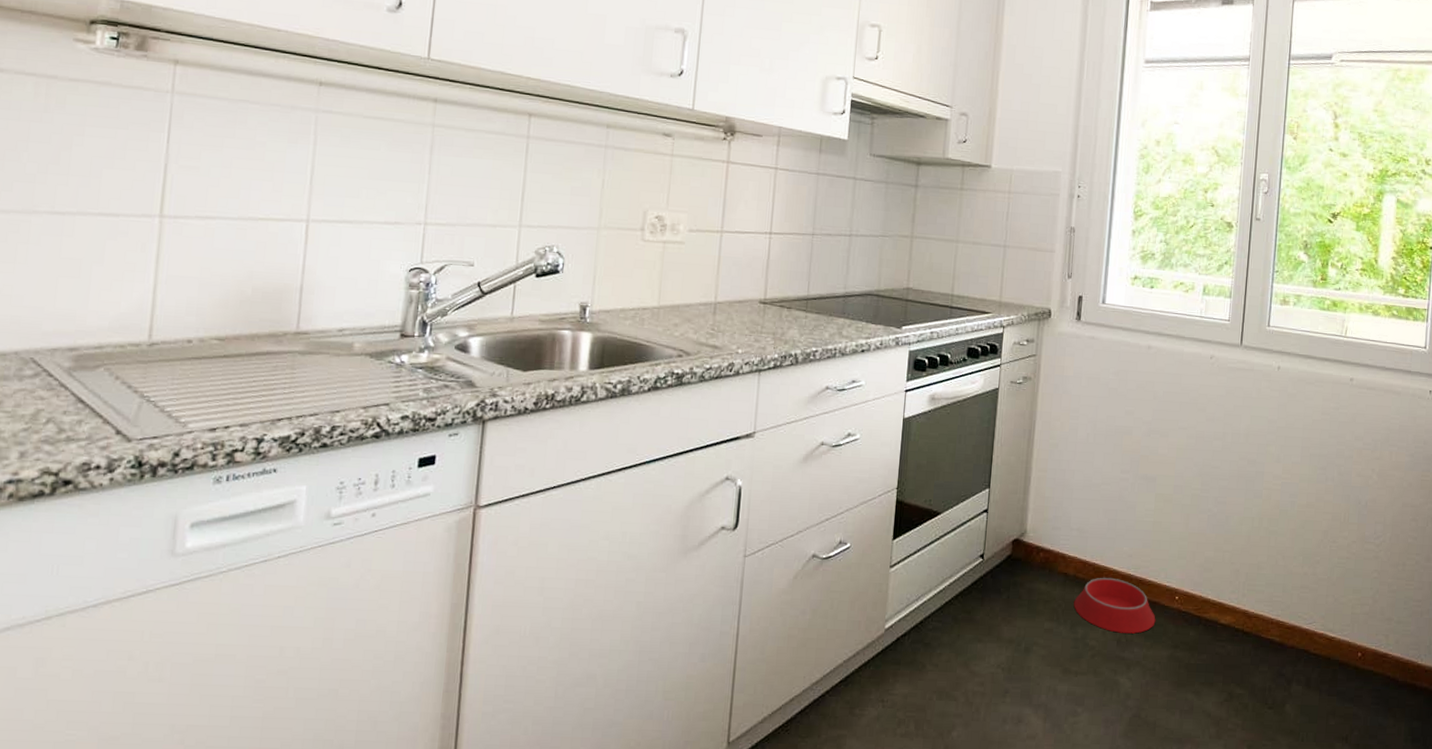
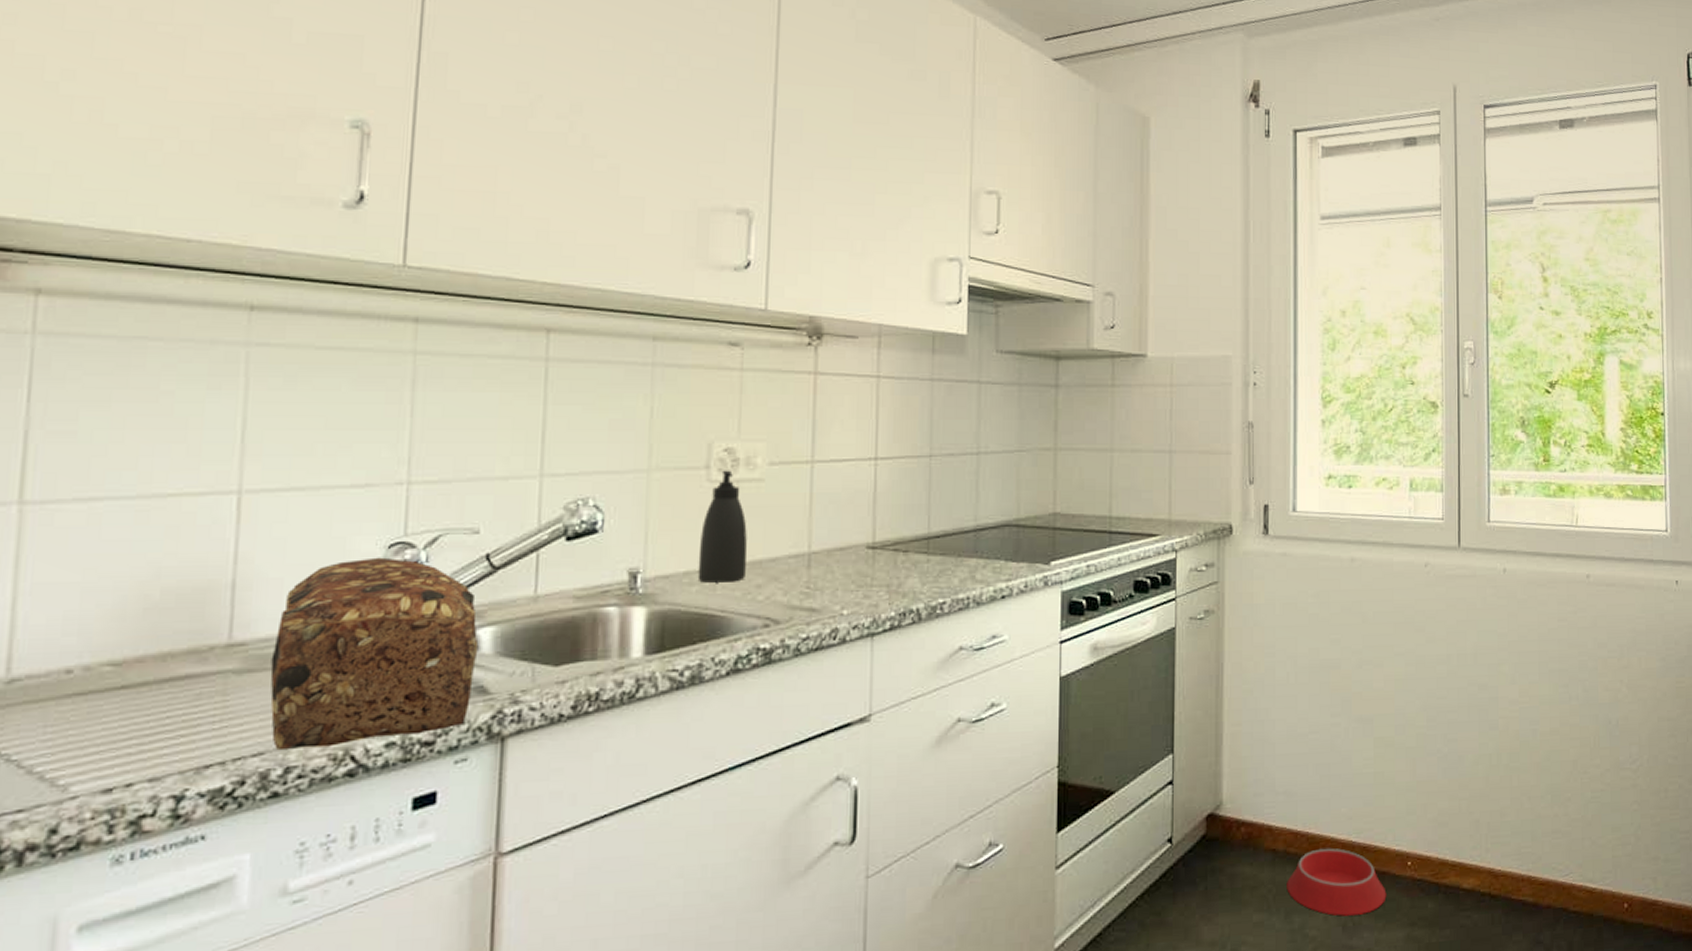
bread loaf: none [324,277,470,415] -> present [270,557,479,751]
soap dispenser: none [631,233,670,320] -> present [697,470,747,583]

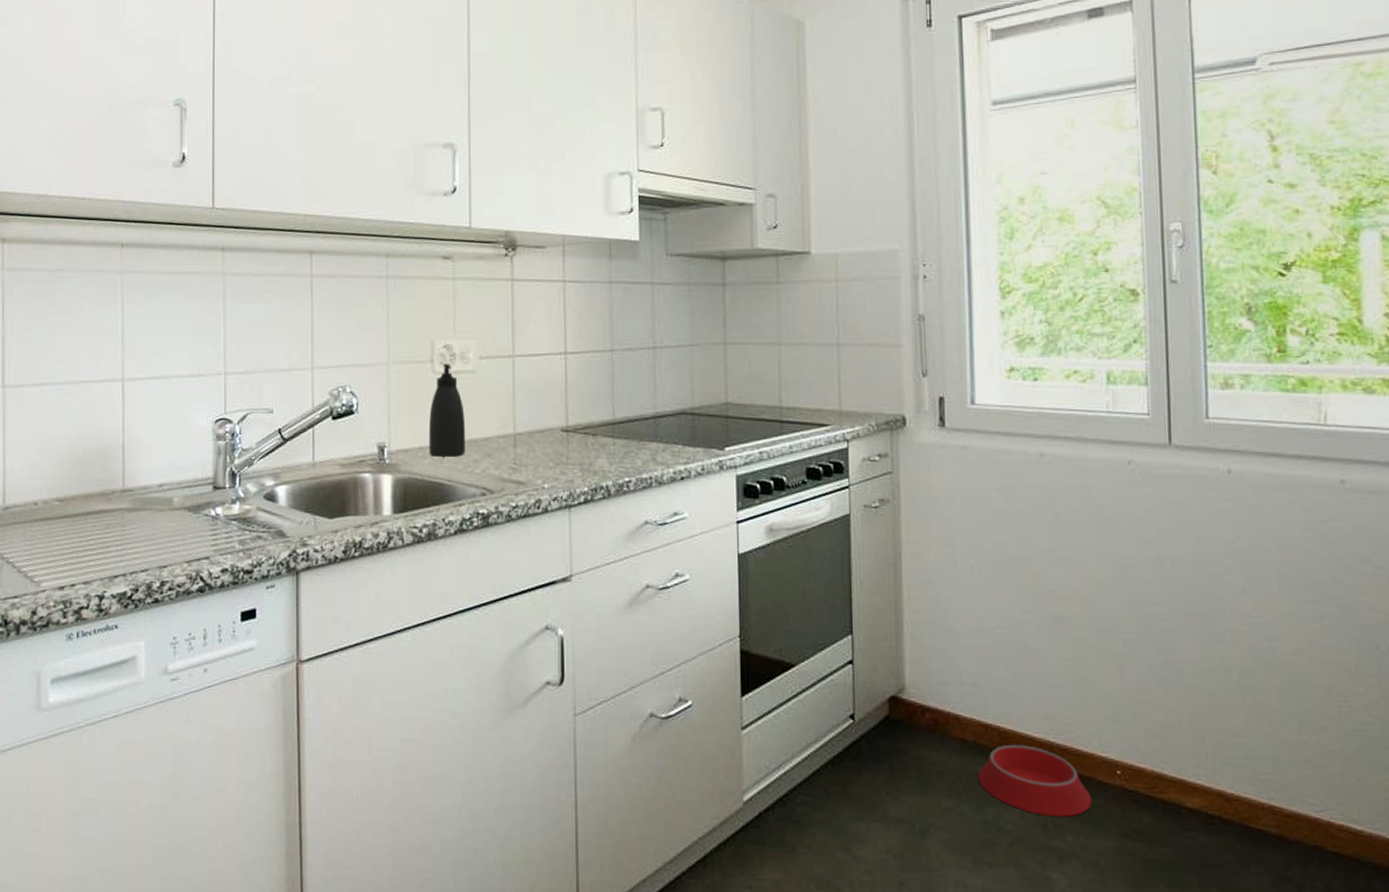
bread loaf: present [270,557,479,751] -> none [148,429,277,569]

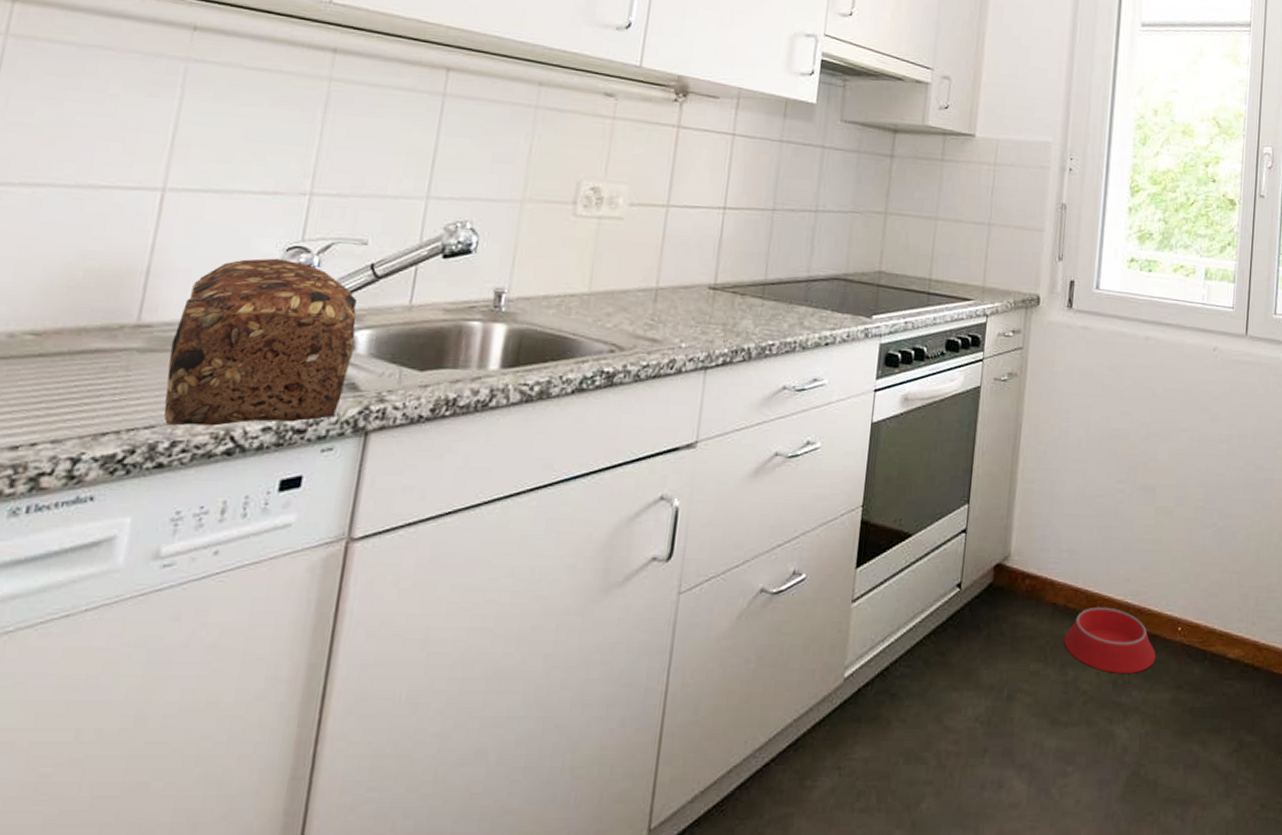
bread loaf: none [148,429,277,569] -> present [164,258,357,426]
soap dispenser: present [428,363,465,457] -> none [555,206,604,309]

